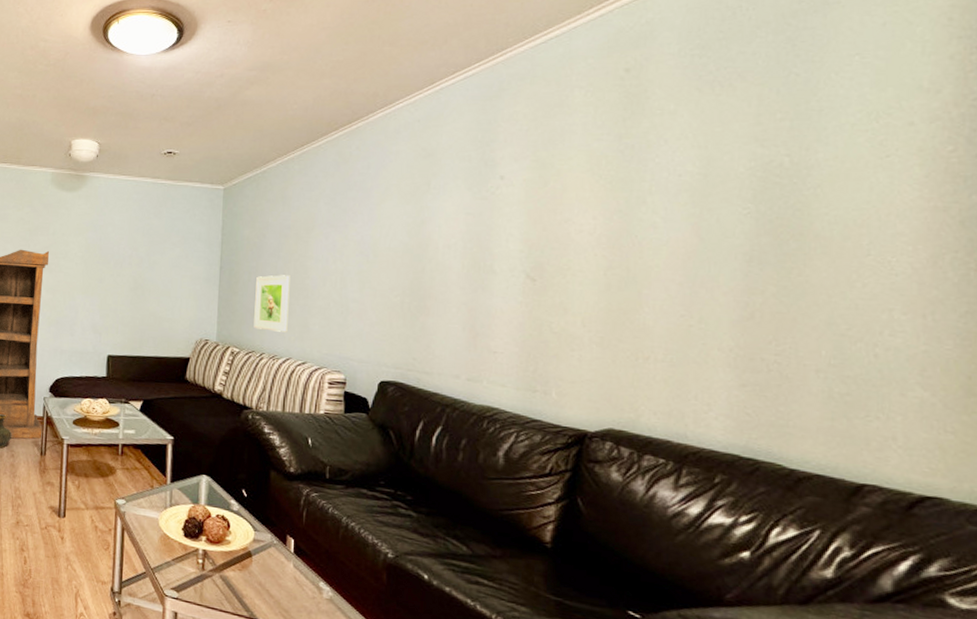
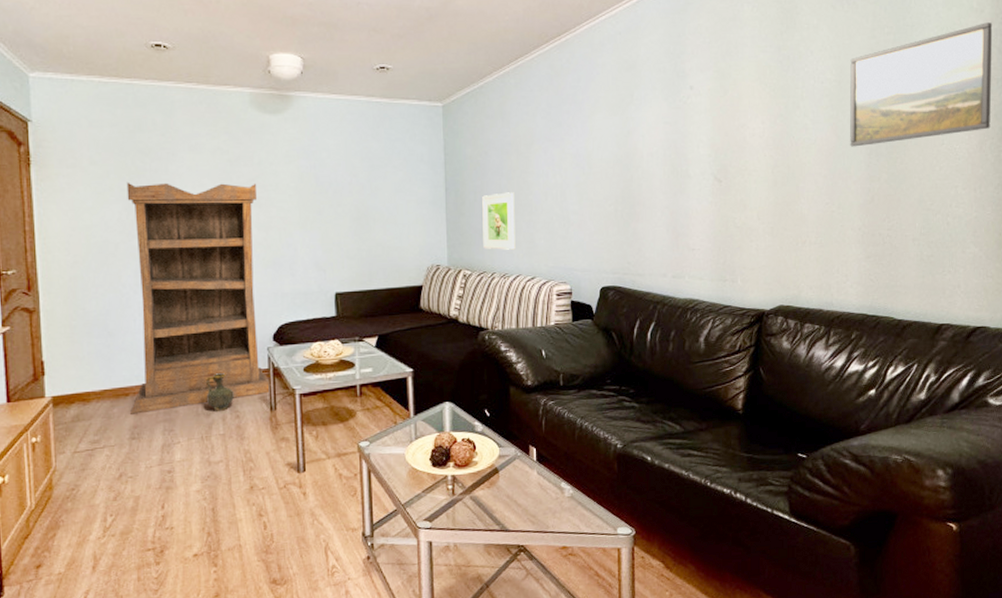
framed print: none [719,105,957,252] -> present [850,23,993,147]

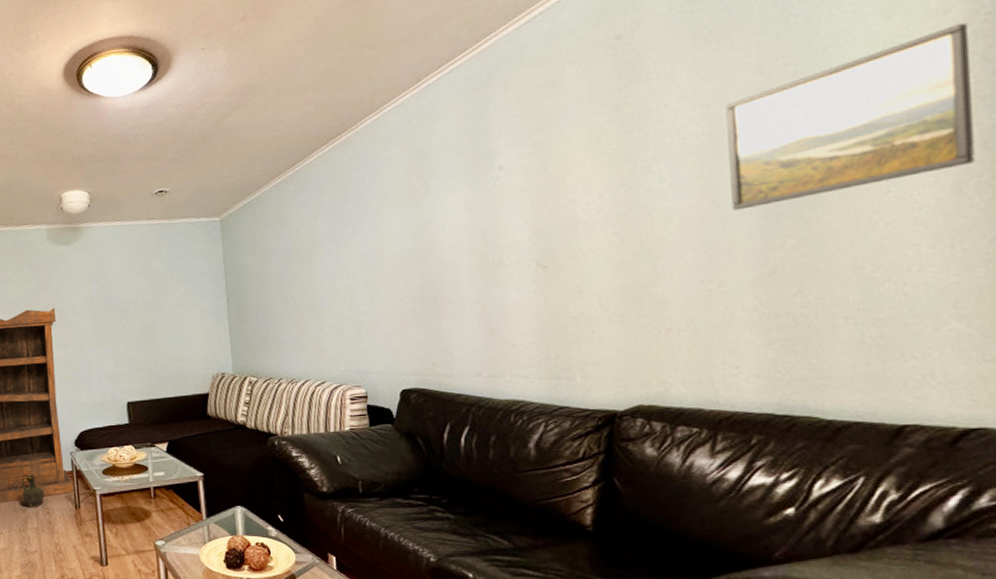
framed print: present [482,192,515,250] -> none [265,297,302,356]

